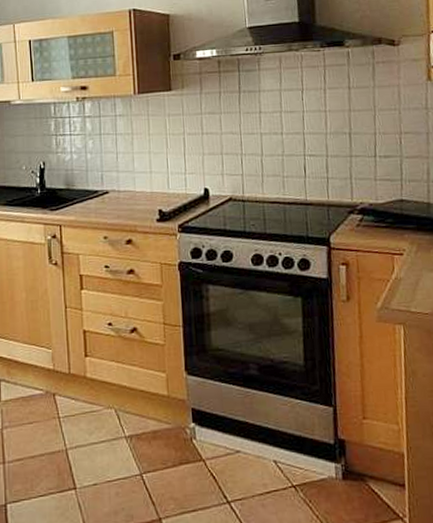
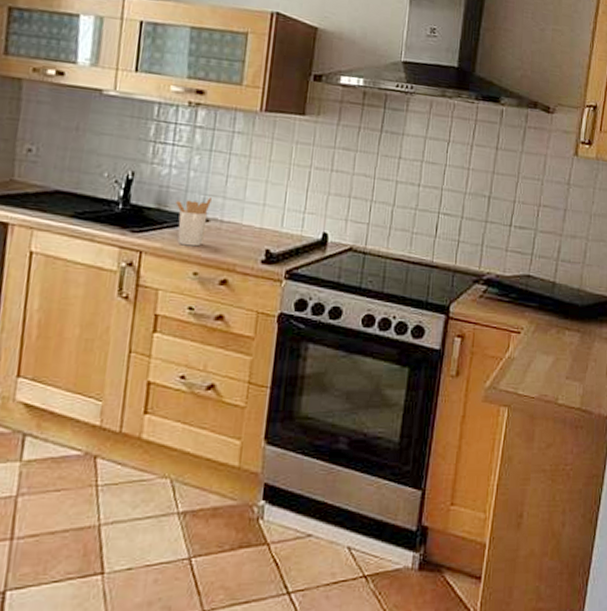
utensil holder: none [80,173,108,216] -> present [176,198,211,247]

